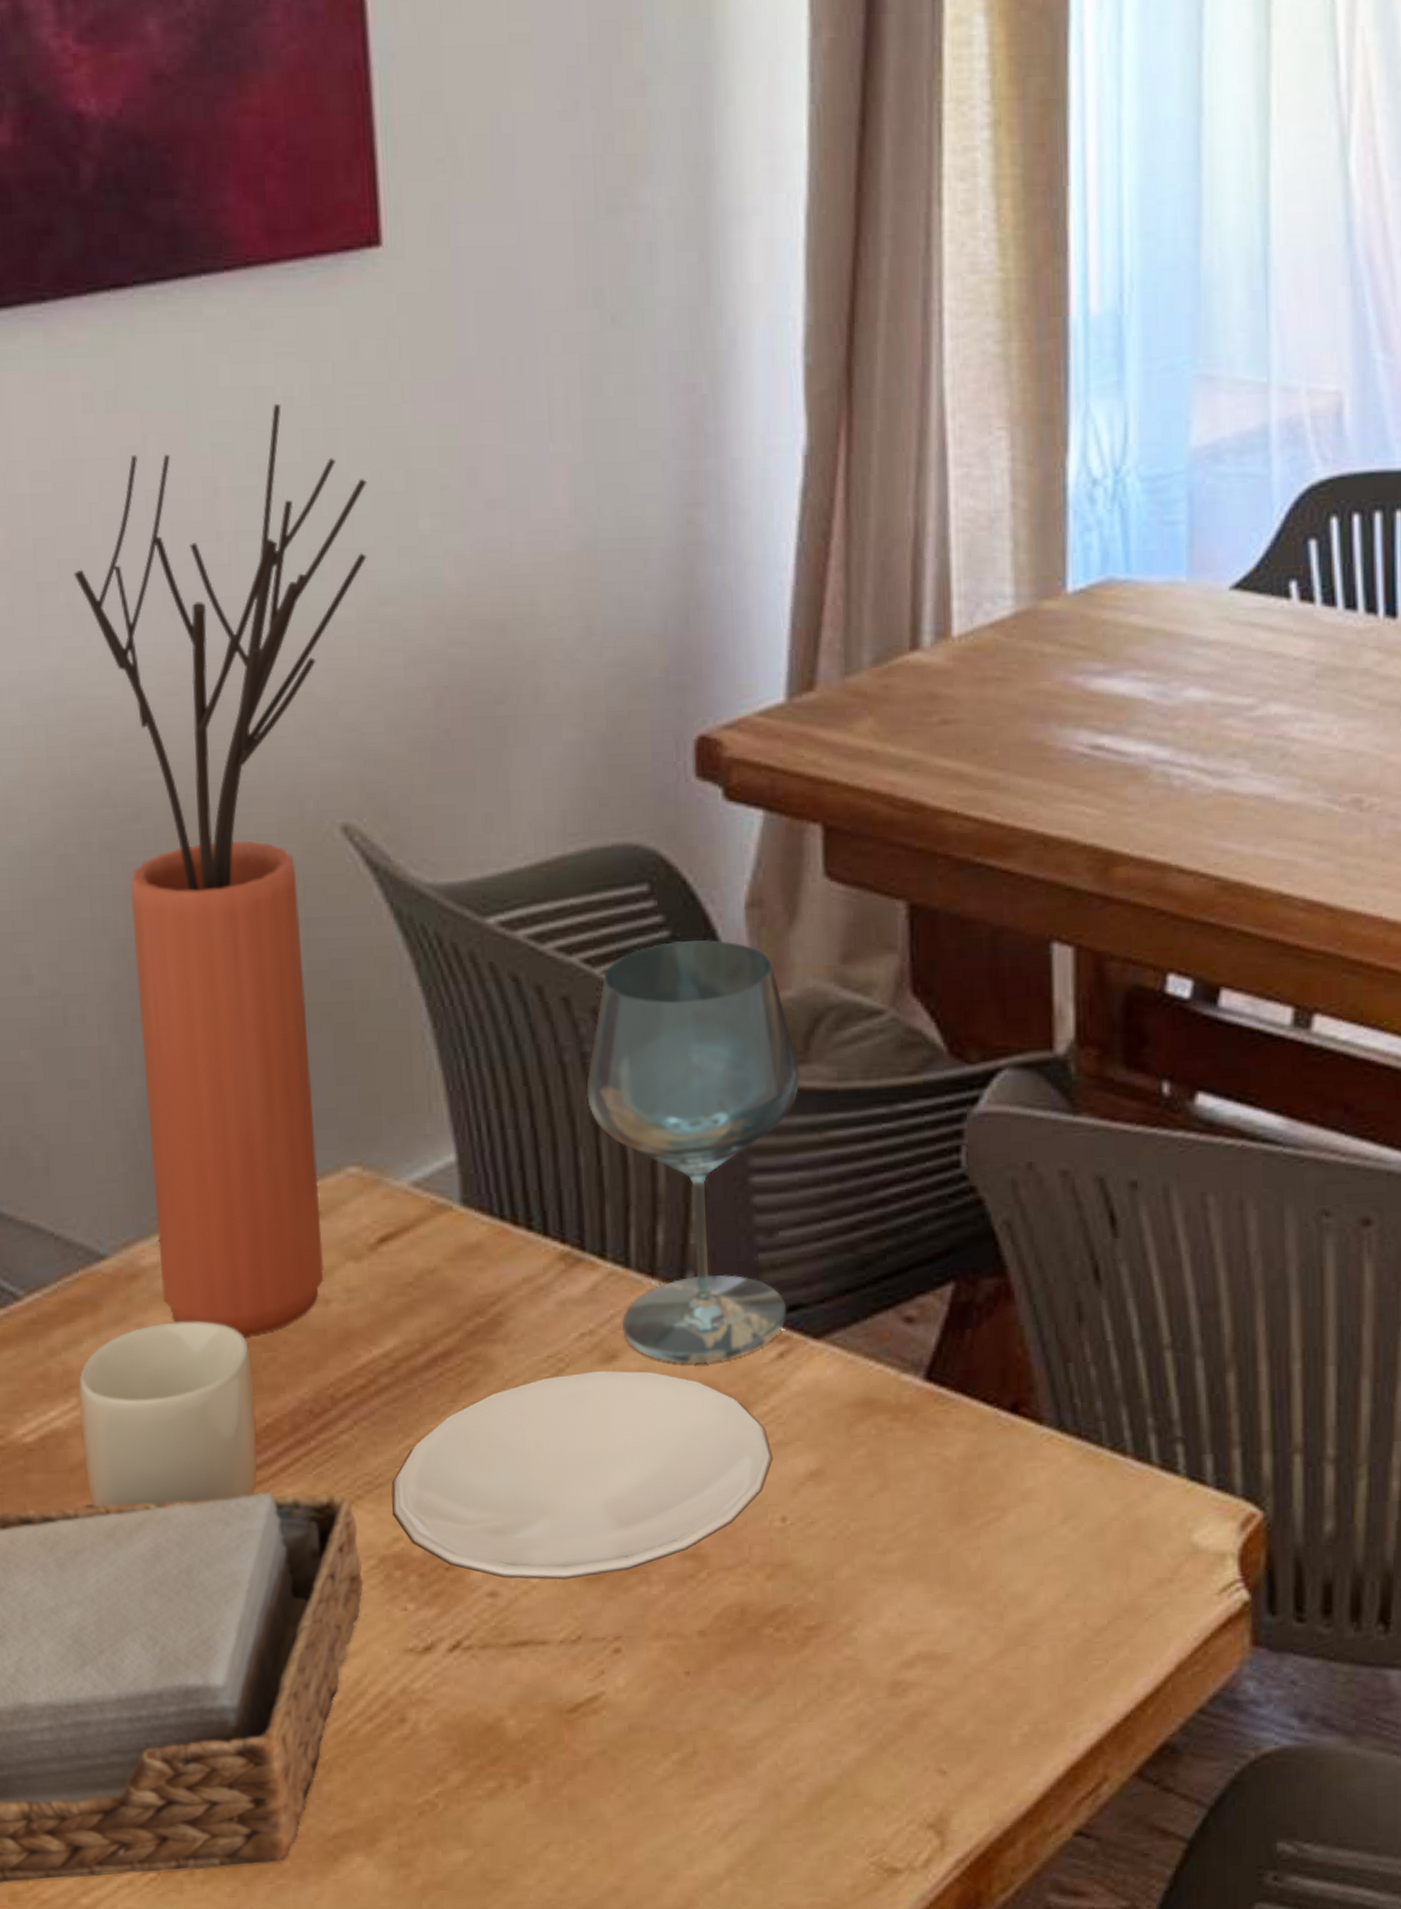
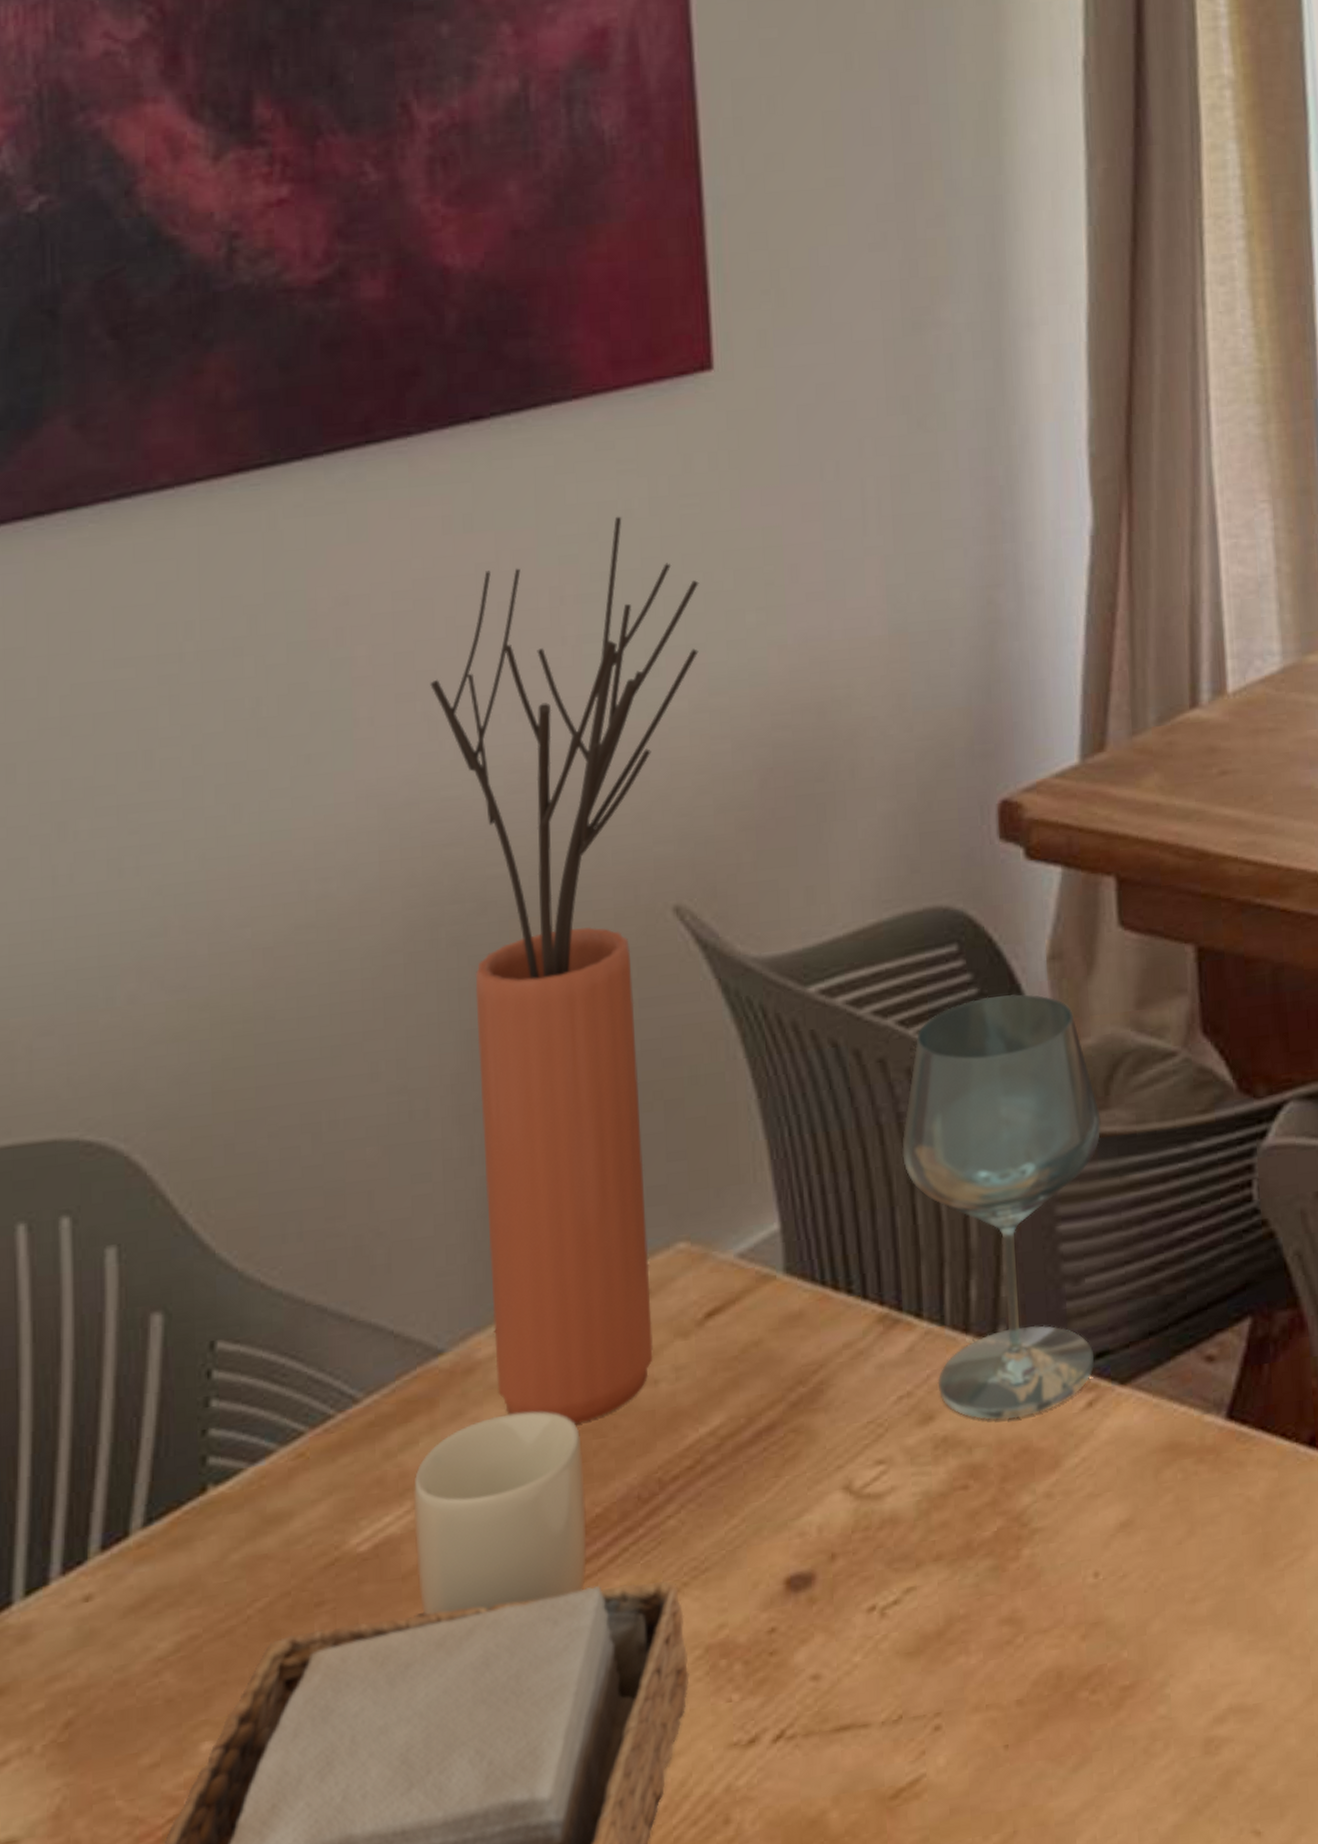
saucer: present [391,1370,773,1580] -> none [717,1431,1085,1660]

